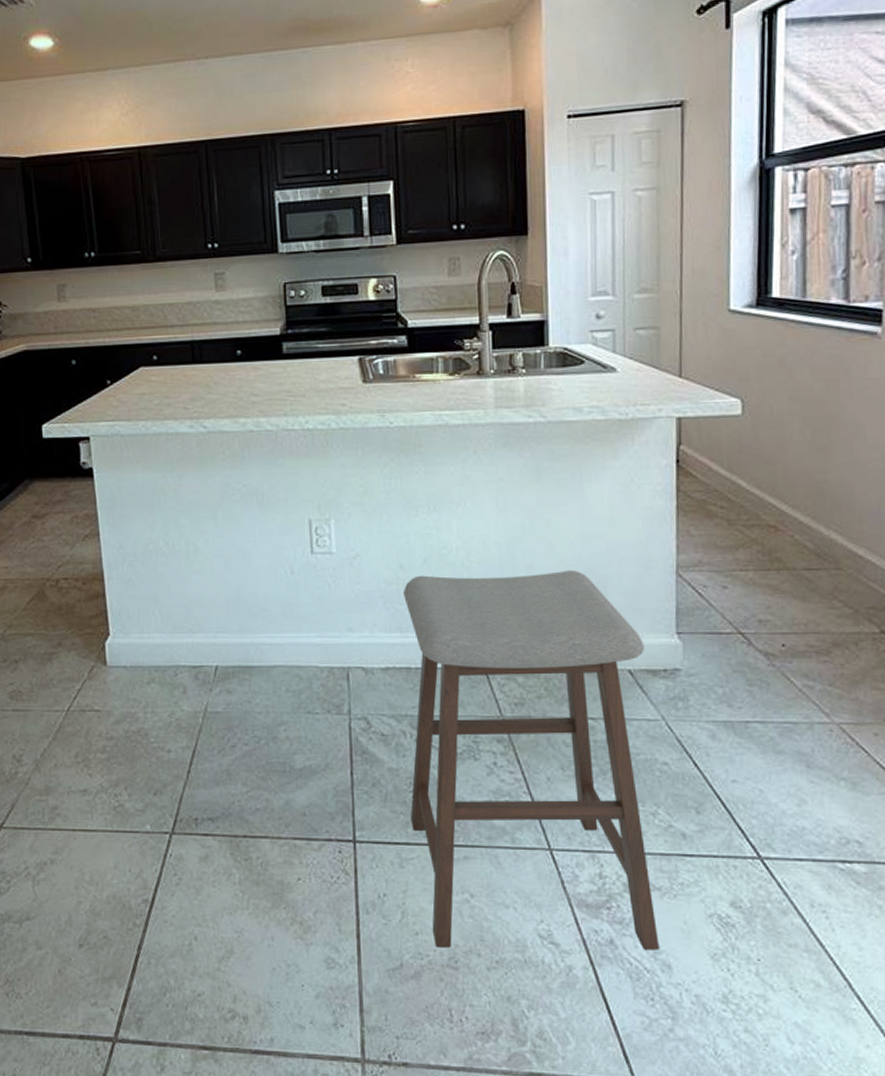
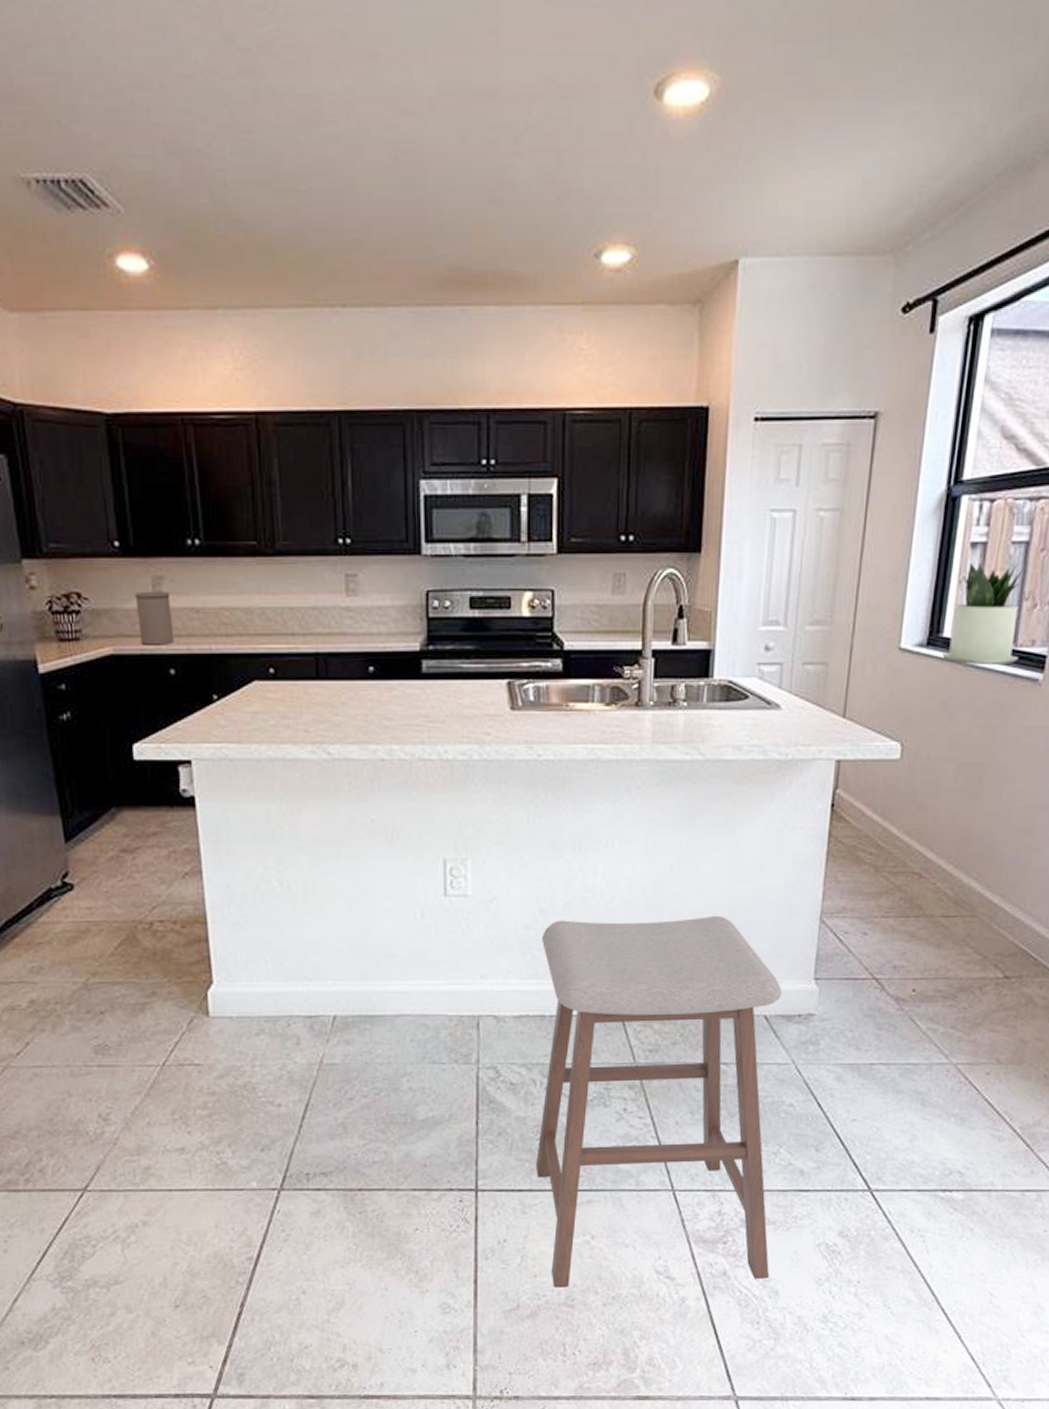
canister: none [43,296,75,341] -> present [135,591,175,645]
planter: none [773,224,852,322] -> present [942,562,1024,666]

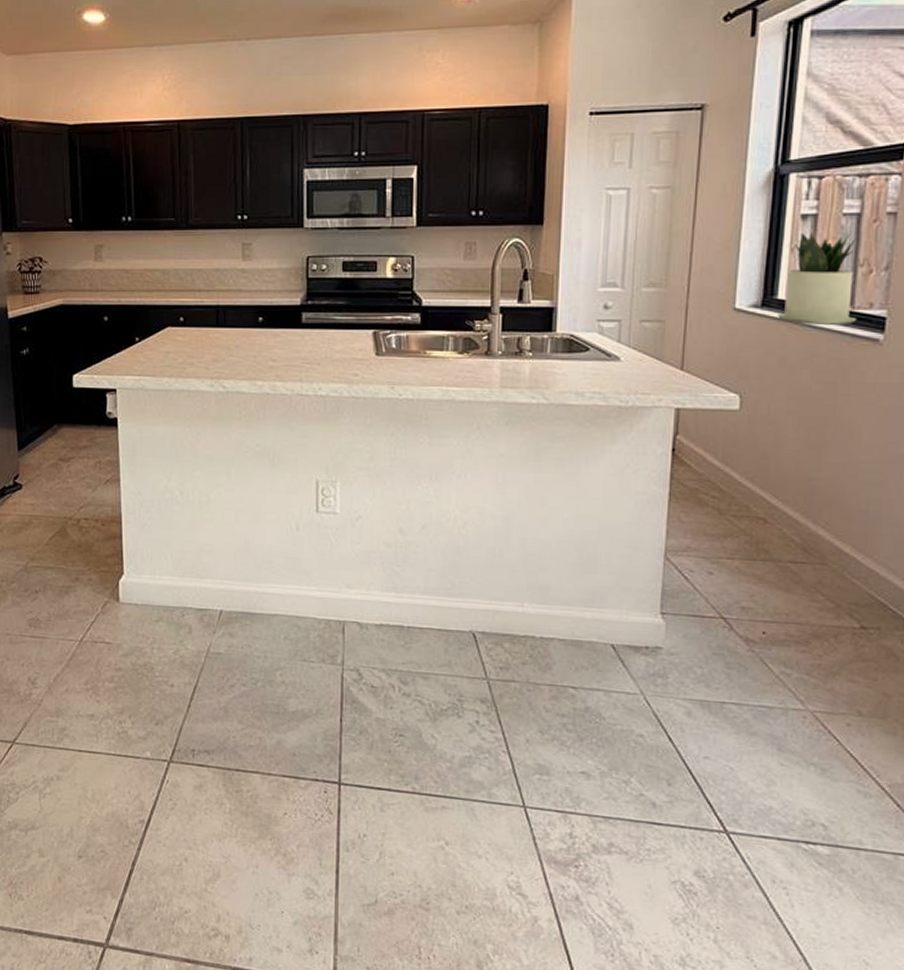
canister: present [135,591,175,645] -> none [81,256,109,298]
bar stool: present [536,915,782,1288] -> none [394,540,629,910]

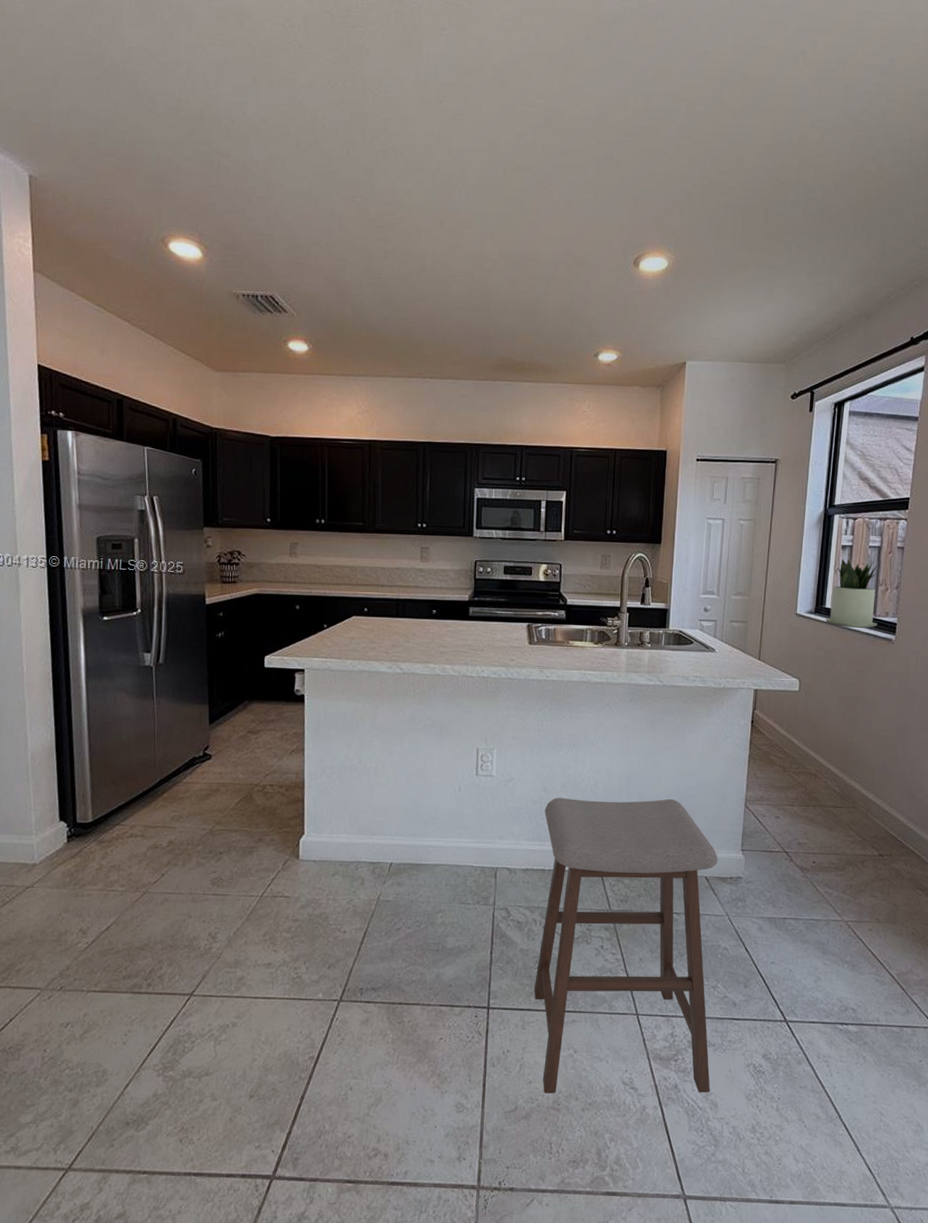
bar stool: none [394,540,629,910] -> present [534,797,718,1093]

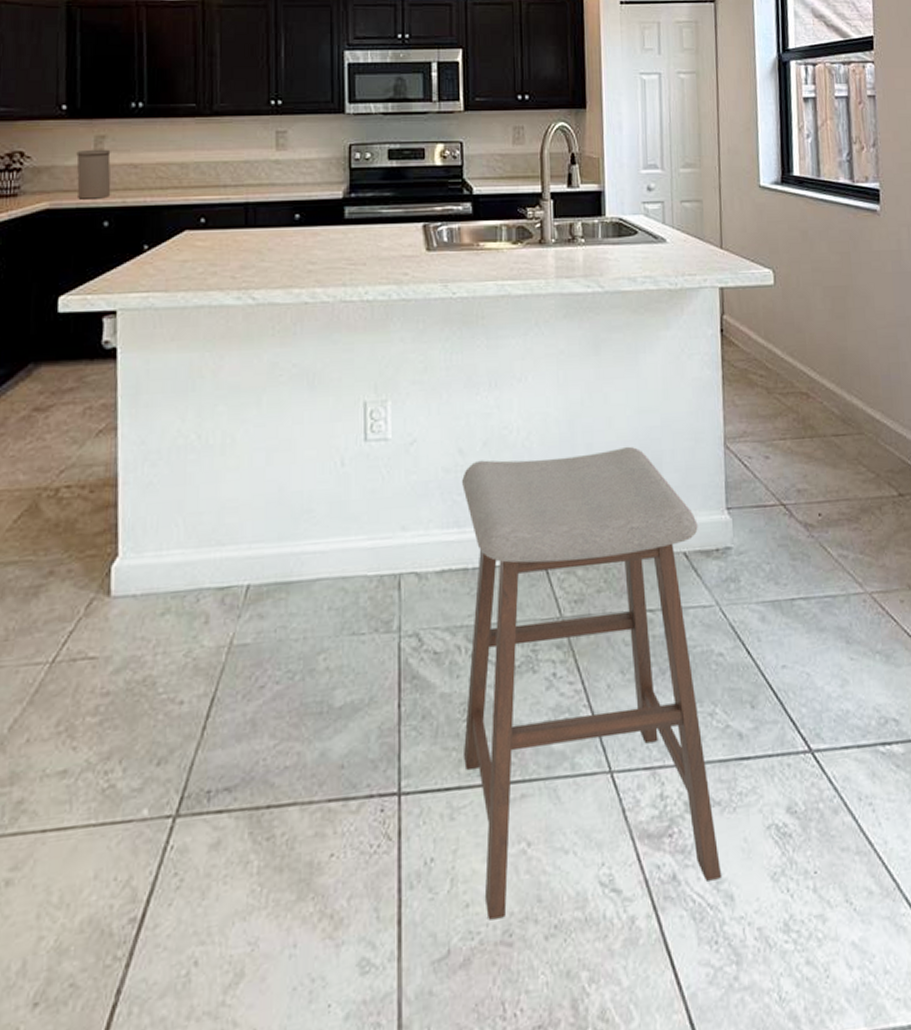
canister: none [277,552,302,589] -> present [76,149,111,199]
planter: present [825,559,878,629] -> none [795,113,857,200]

